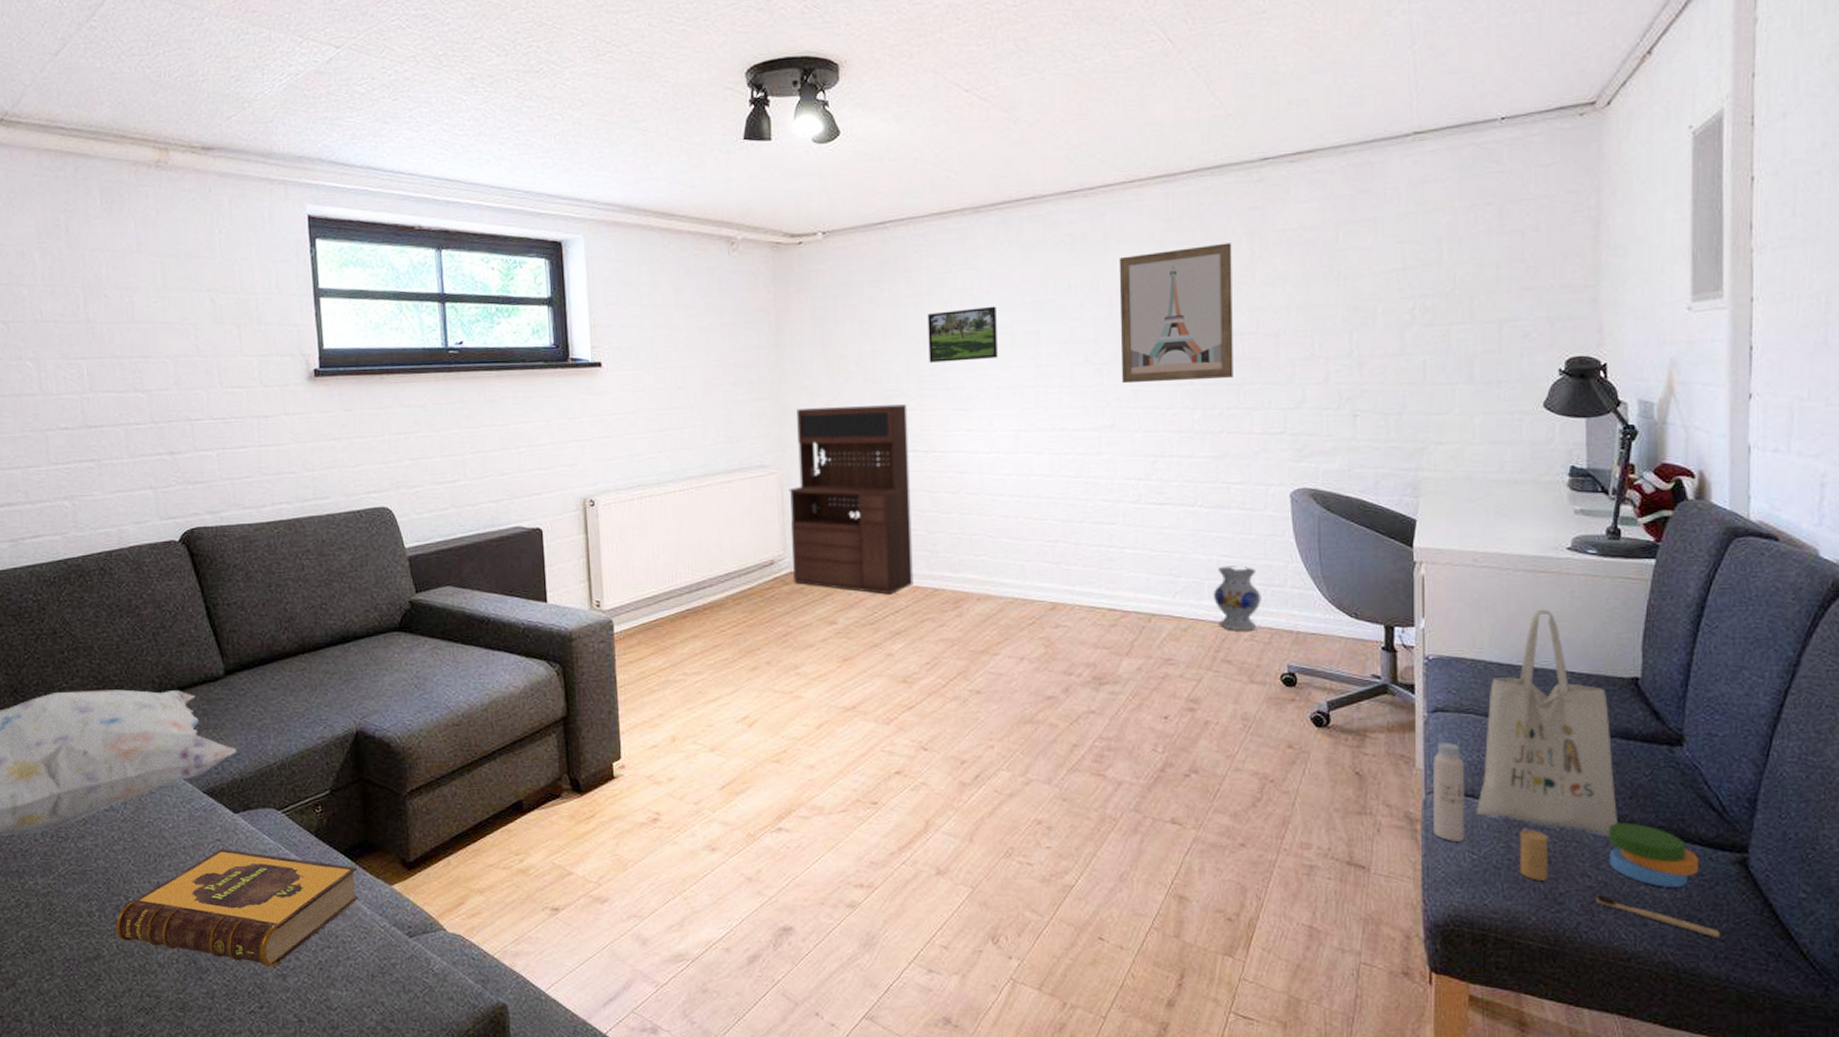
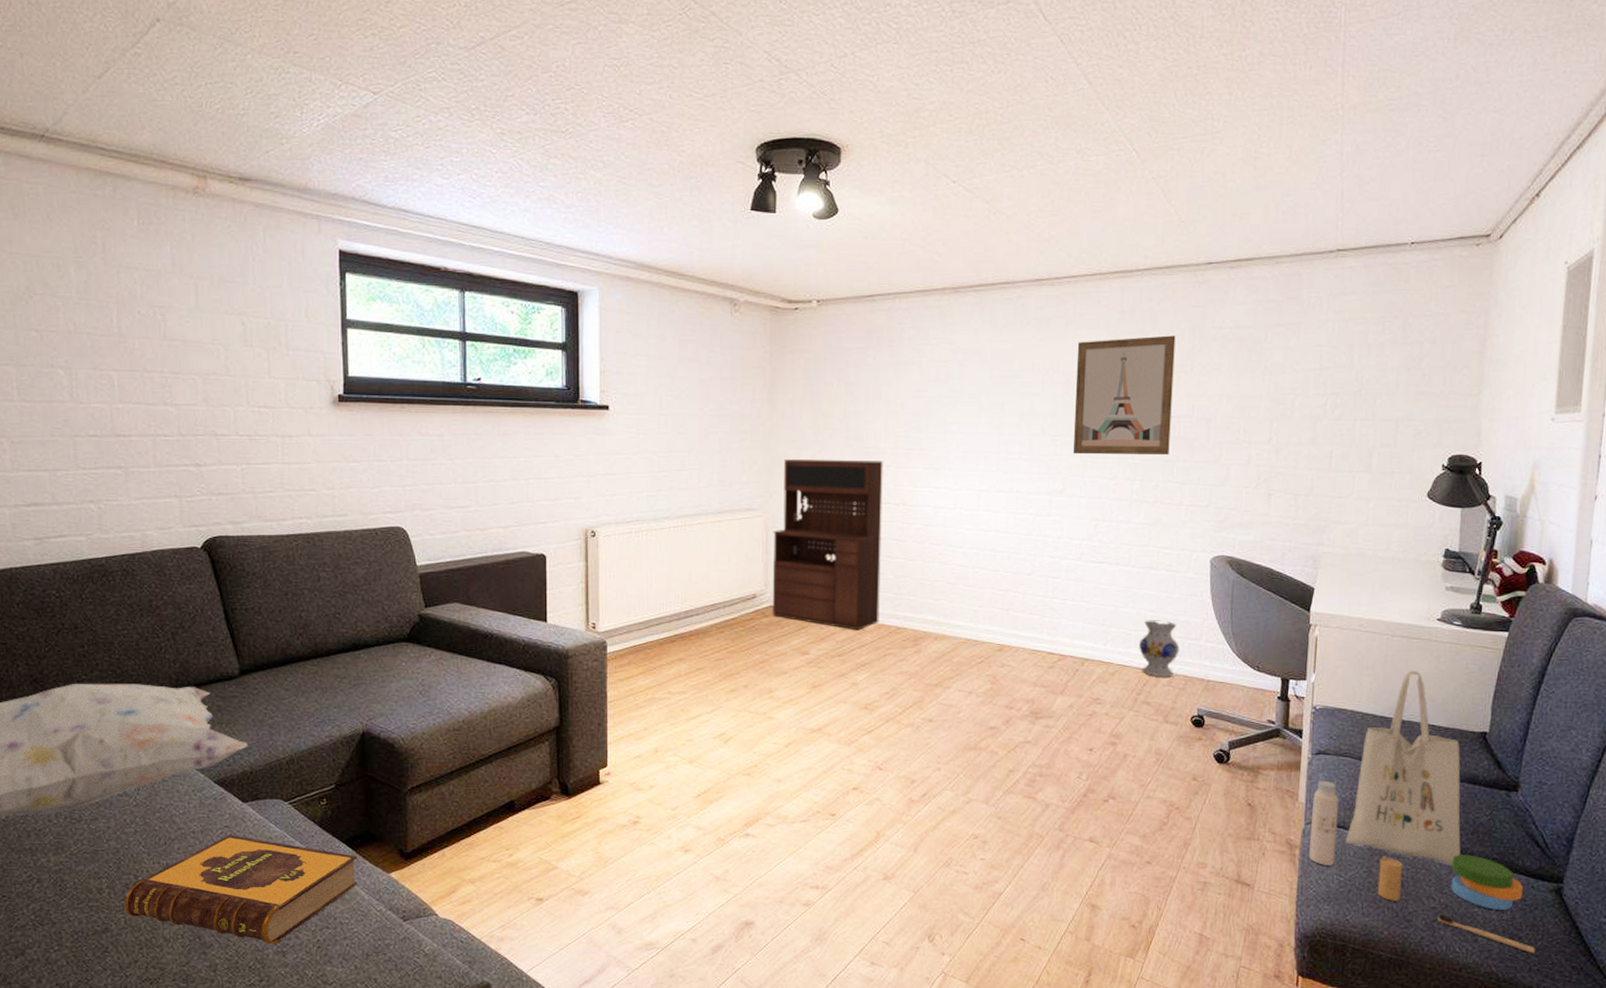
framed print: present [927,306,998,363] -> none [905,377,968,426]

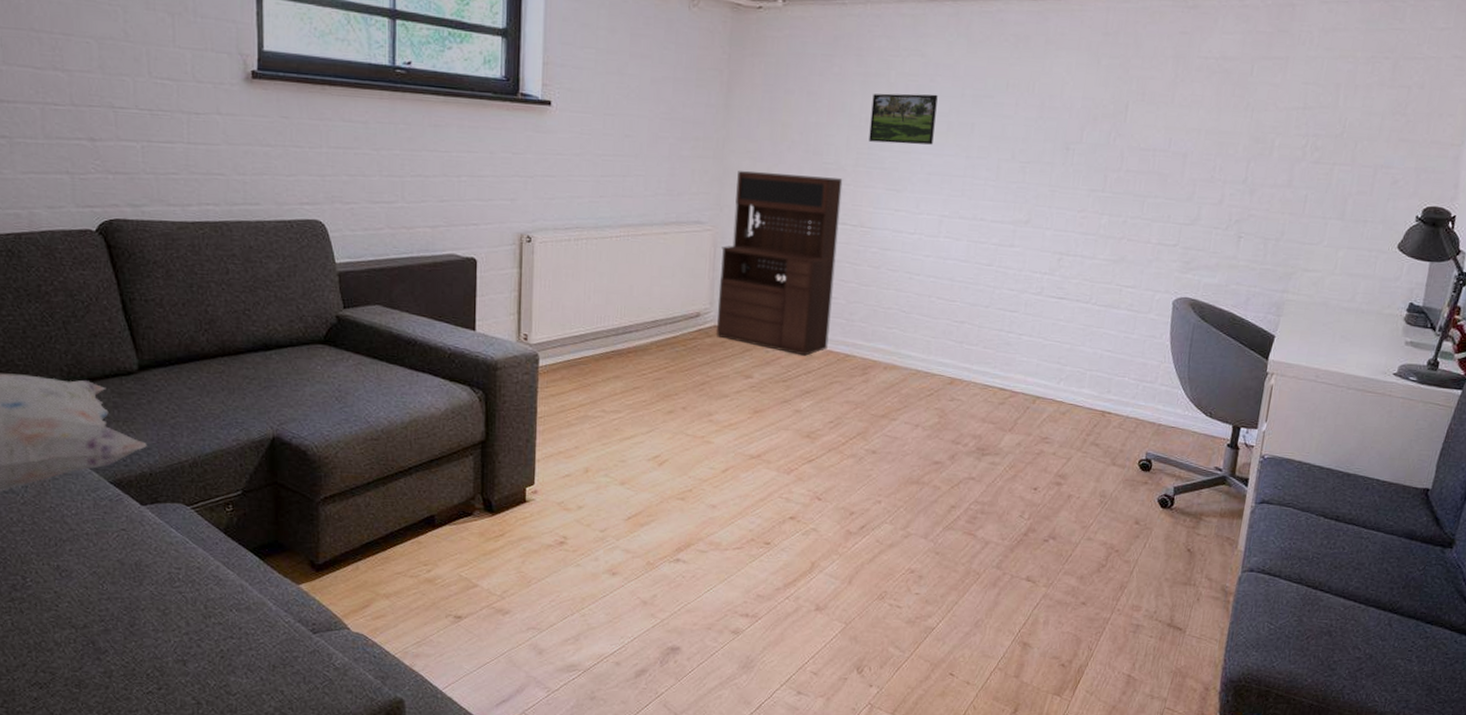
hardback book: present [123,835,358,945] -> none [10,538,265,653]
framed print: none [905,377,968,426] -> present [868,93,938,145]
wall art: present [1073,335,1176,455] -> none [1042,62,1159,189]
vase: present [1138,620,1180,677] -> none [1092,360,1134,420]
tote bag: present [1309,671,1535,954] -> none [1242,424,1451,705]

